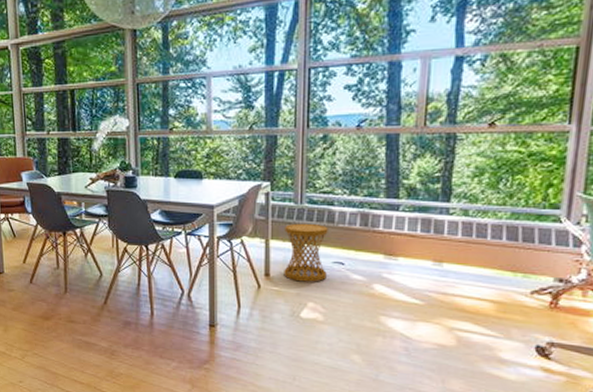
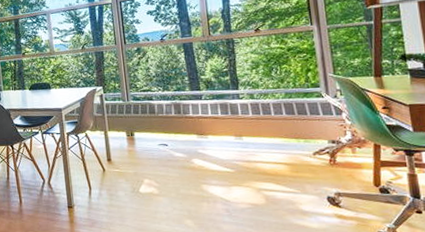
side table: present [284,223,328,282] -> none [118,115,156,163]

